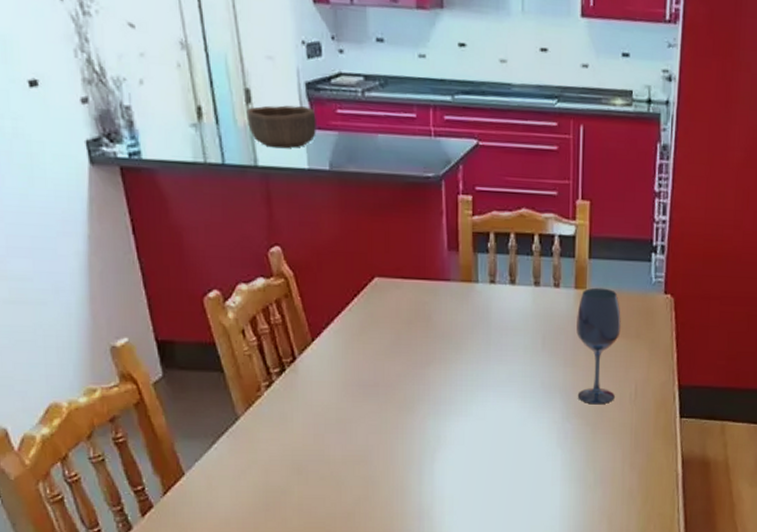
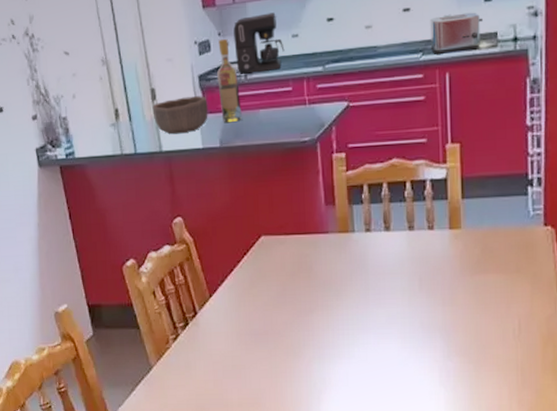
bottle: none [329,44,357,145] -> present [217,38,242,123]
coffee maker: none [350,23,410,91] -> present [233,12,285,74]
toaster: none [566,63,620,105] -> present [429,12,484,54]
wineglass: present [576,287,621,405] -> none [453,226,499,342]

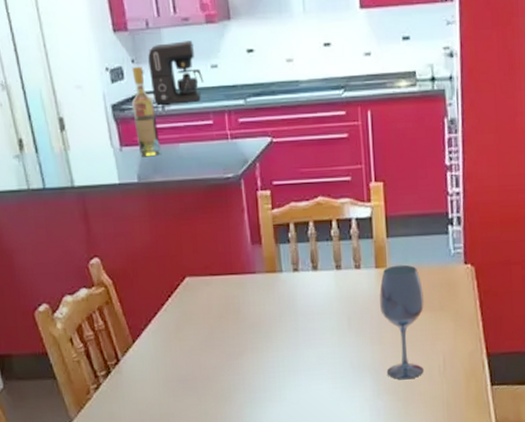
wooden bowl: present [152,96,208,134] -> none [61,127,124,168]
toaster: present [429,12,484,54] -> none [350,50,403,91]
wineglass: none [453,226,499,342] -> present [379,264,424,380]

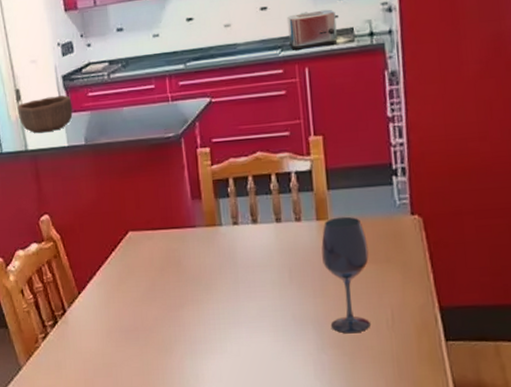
wooden bowl: none [61,127,124,168] -> present [17,95,73,133]
bottle: present [132,66,161,157] -> none [80,39,106,121]
coffee maker: present [148,41,204,105] -> none [95,14,146,73]
toaster: none [350,50,403,91] -> present [286,9,340,50]

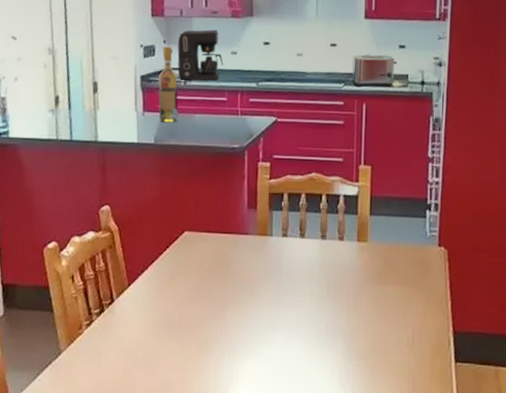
wooden bowl: present [17,95,73,133] -> none [93,94,147,127]
bottle: none [80,39,106,121] -> present [158,46,179,123]
coffee maker: none [95,14,146,73] -> present [177,29,223,81]
wineglass: present [321,216,370,334] -> none [358,240,399,348]

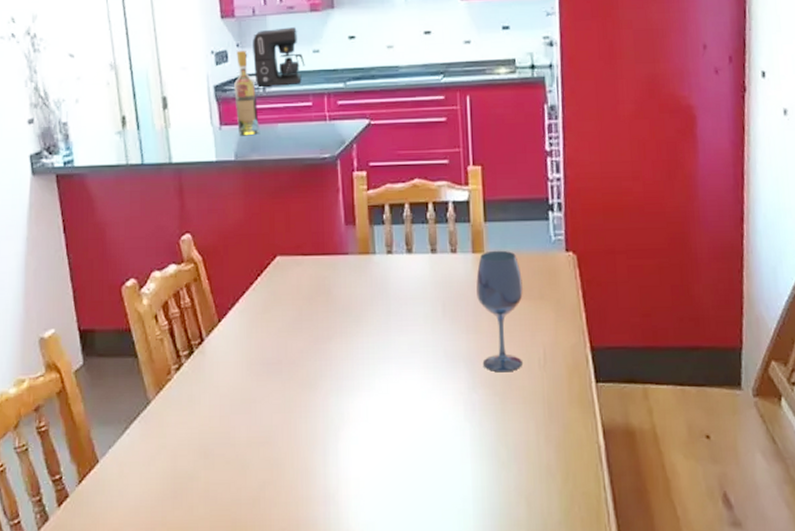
toaster: present [351,54,398,87] -> none [450,38,502,77]
wineglass: none [358,240,399,348] -> present [476,250,523,373]

